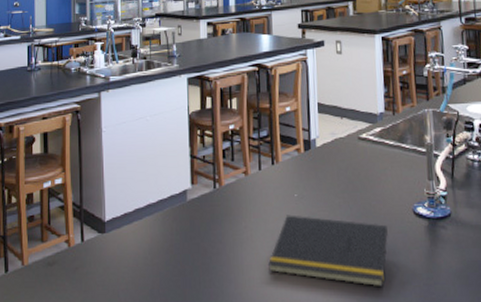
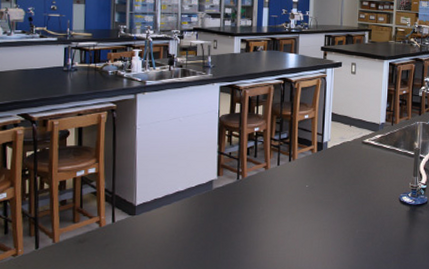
notepad: present [267,215,388,287] -> none [279,201,378,257]

